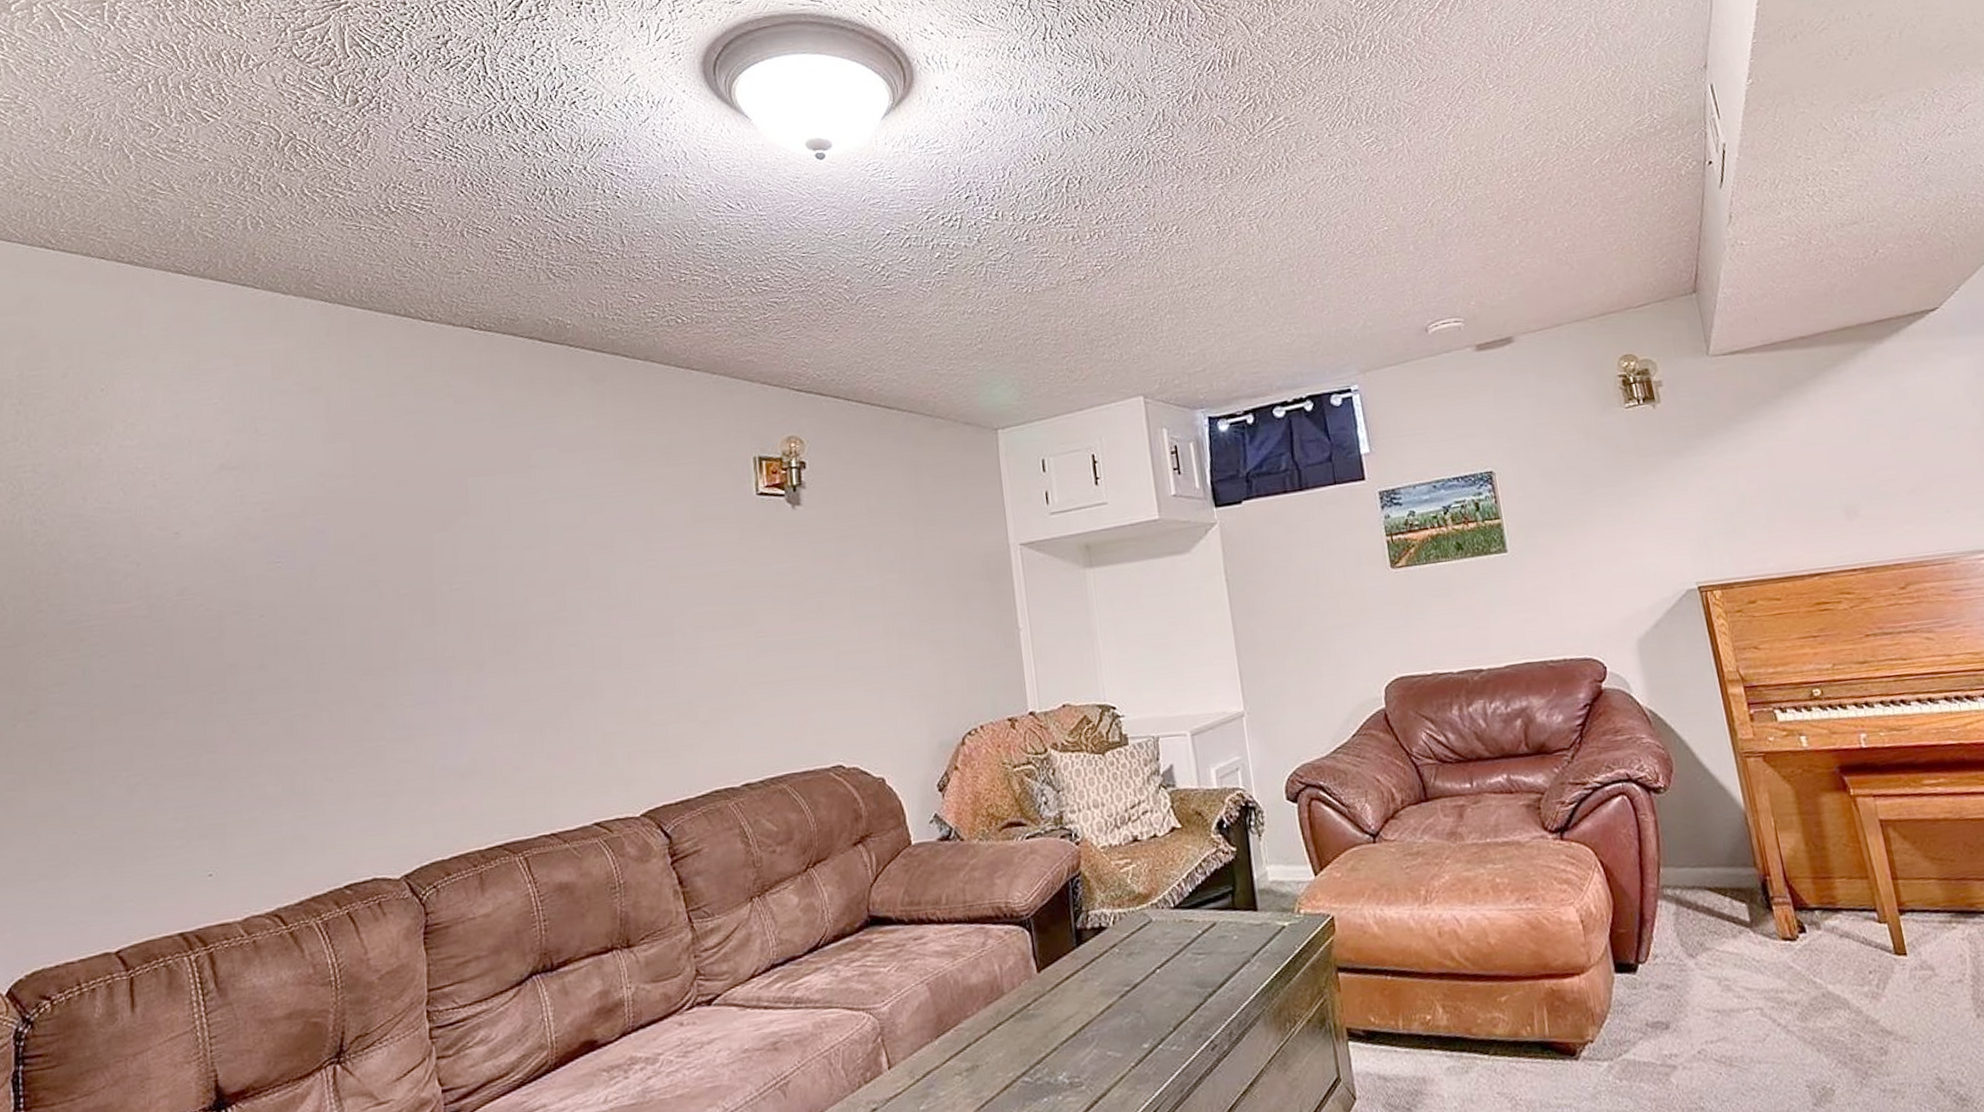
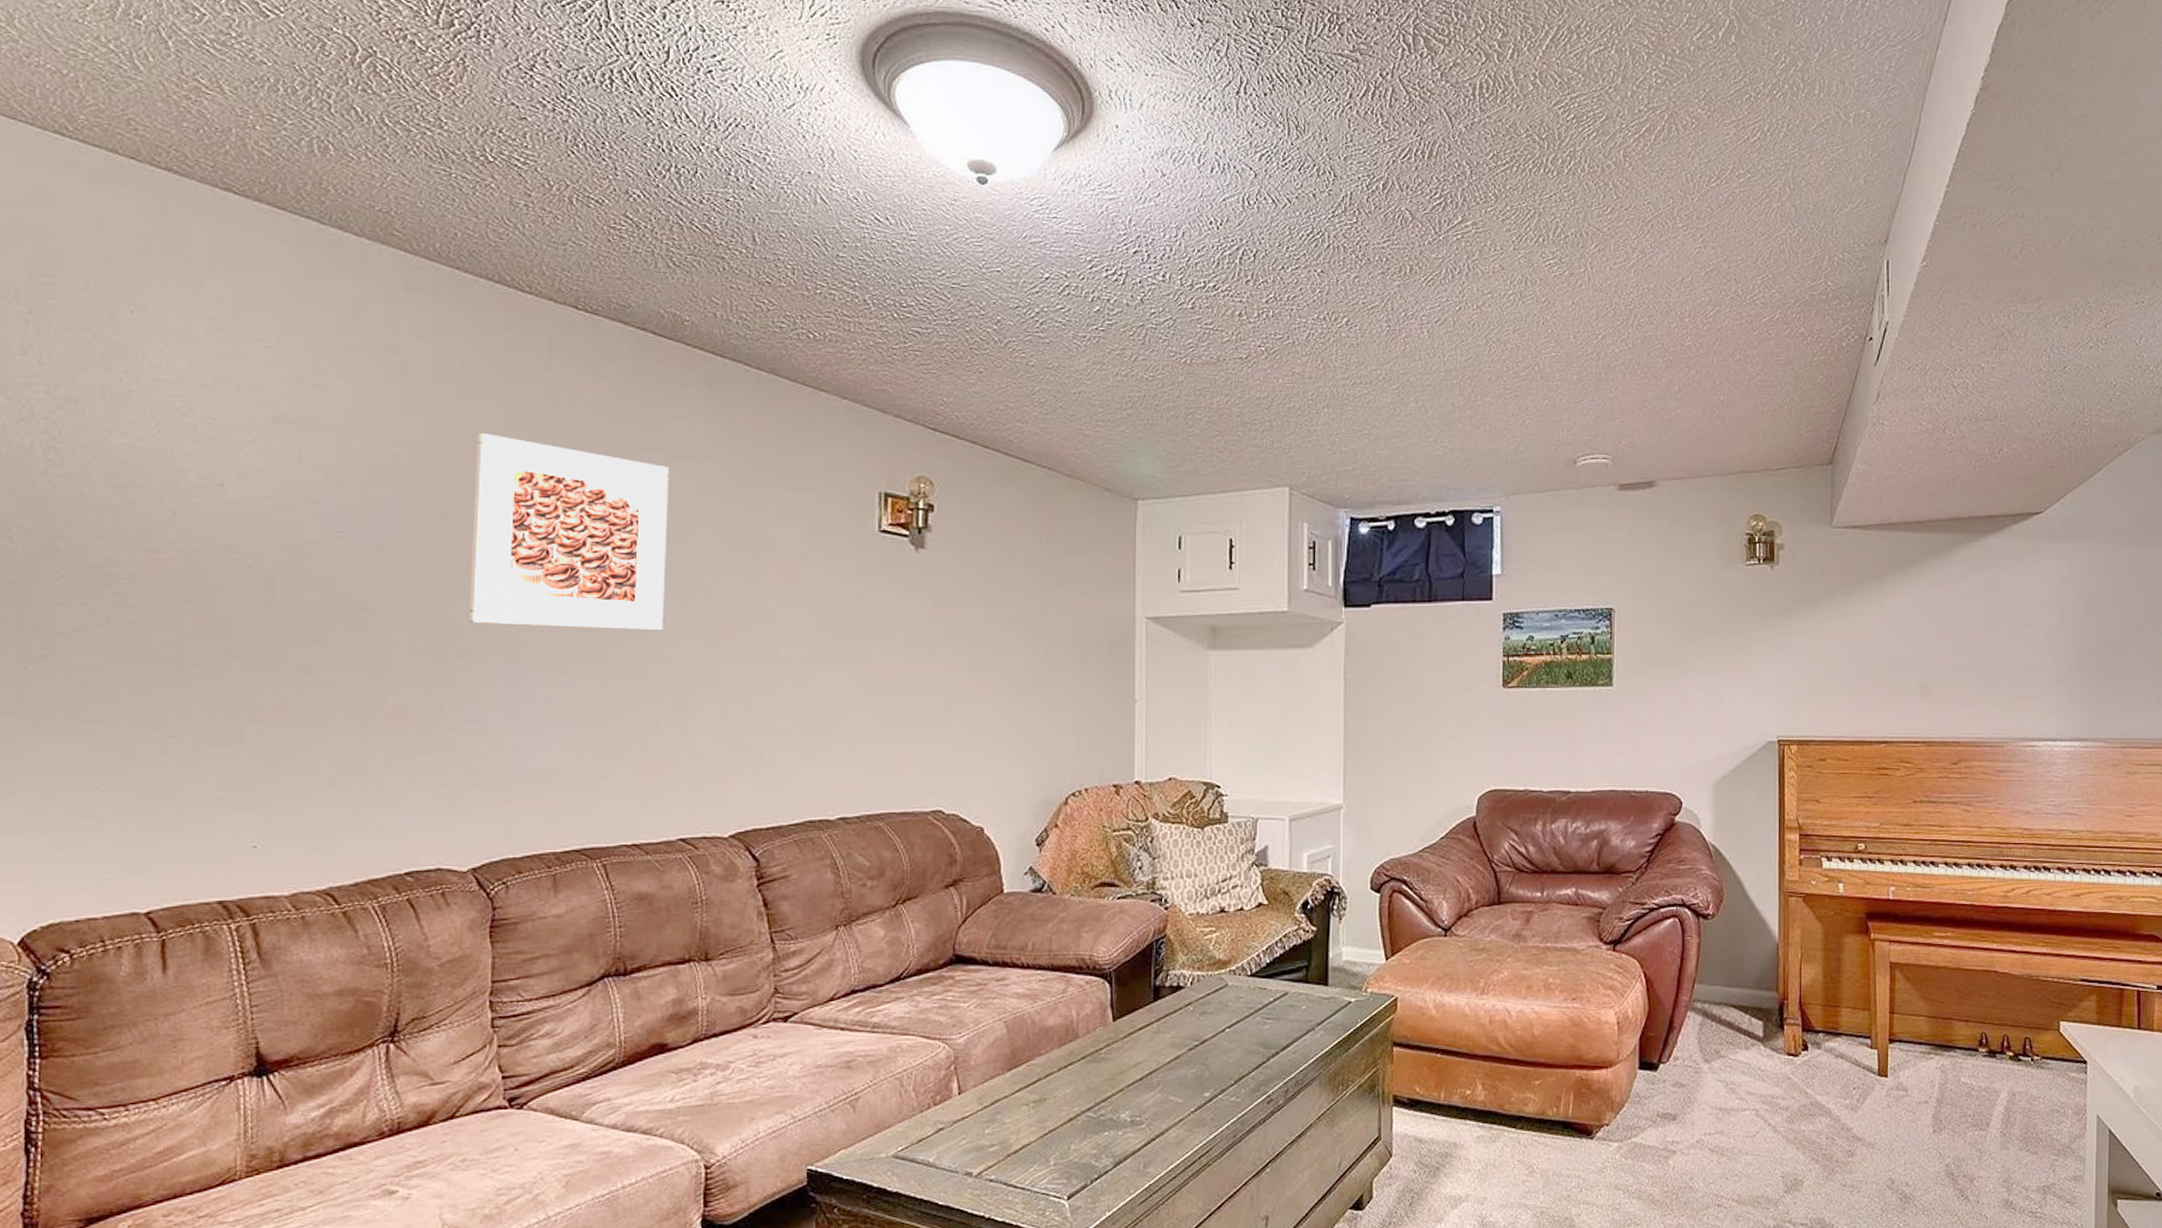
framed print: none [391,453,566,633] -> present [468,433,670,631]

